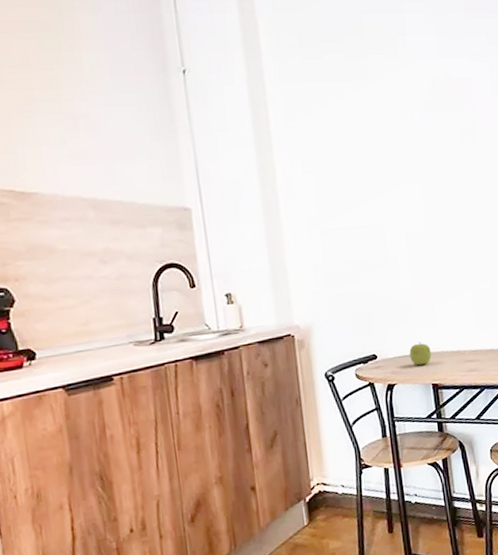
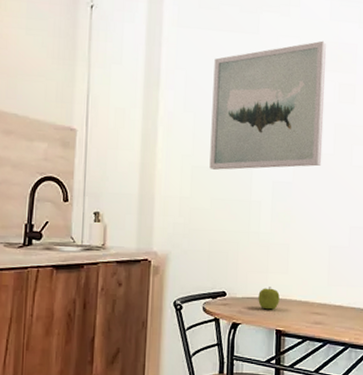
wall art: none [326,79,453,231] -> present [209,40,327,170]

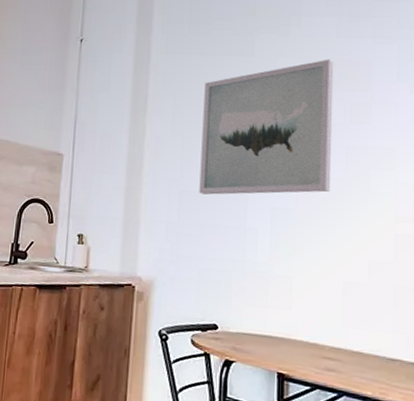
fruit: present [258,287,280,310] -> none [255,323,282,350]

